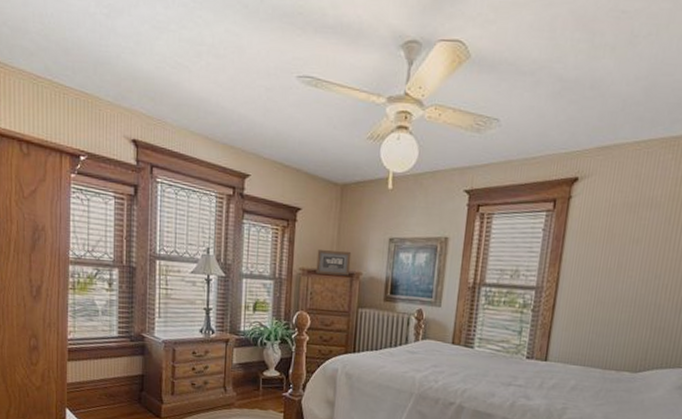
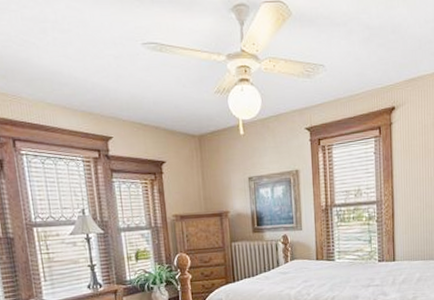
picture frame: present [316,250,352,276] -> none [186,193,219,218]

